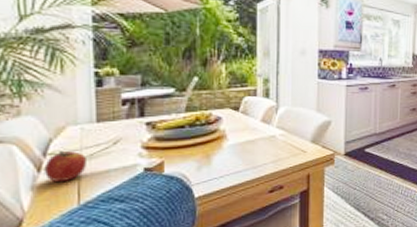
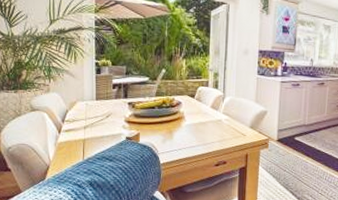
apple: present [44,151,86,181] -> none [63,120,89,142]

